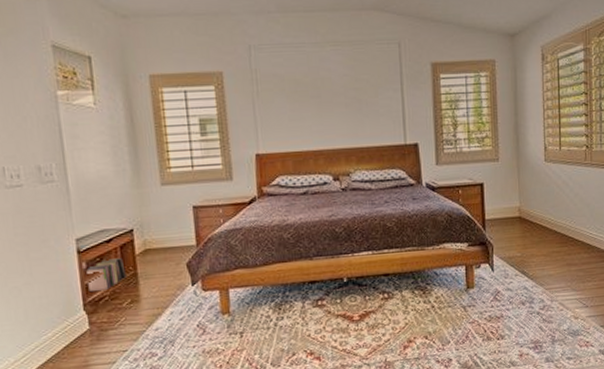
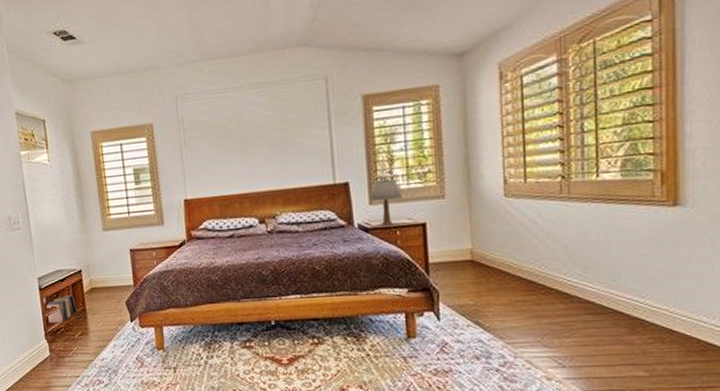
table lamp: none [436,142,465,185] -> present [369,179,403,226]

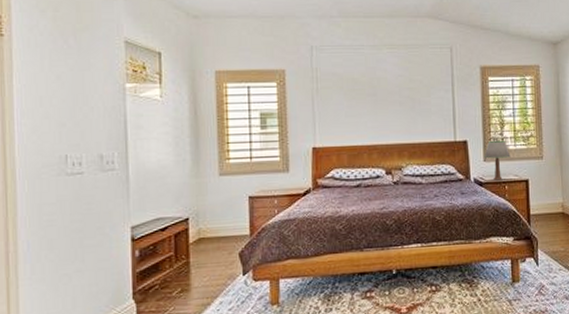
books: present [46,295,77,323] -> none [139,246,178,280]

